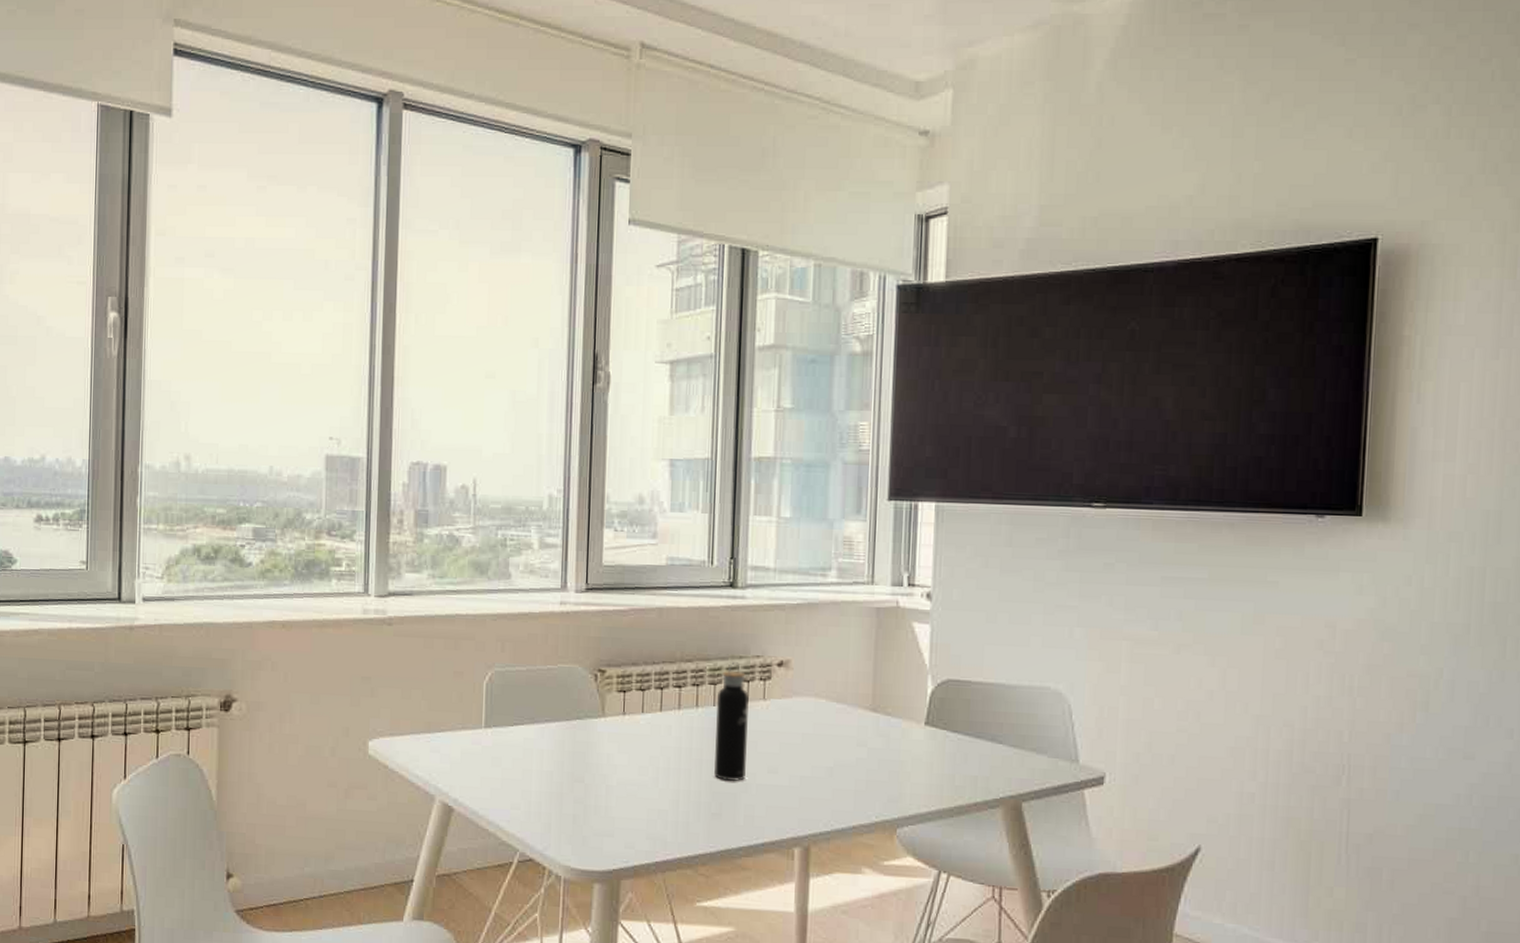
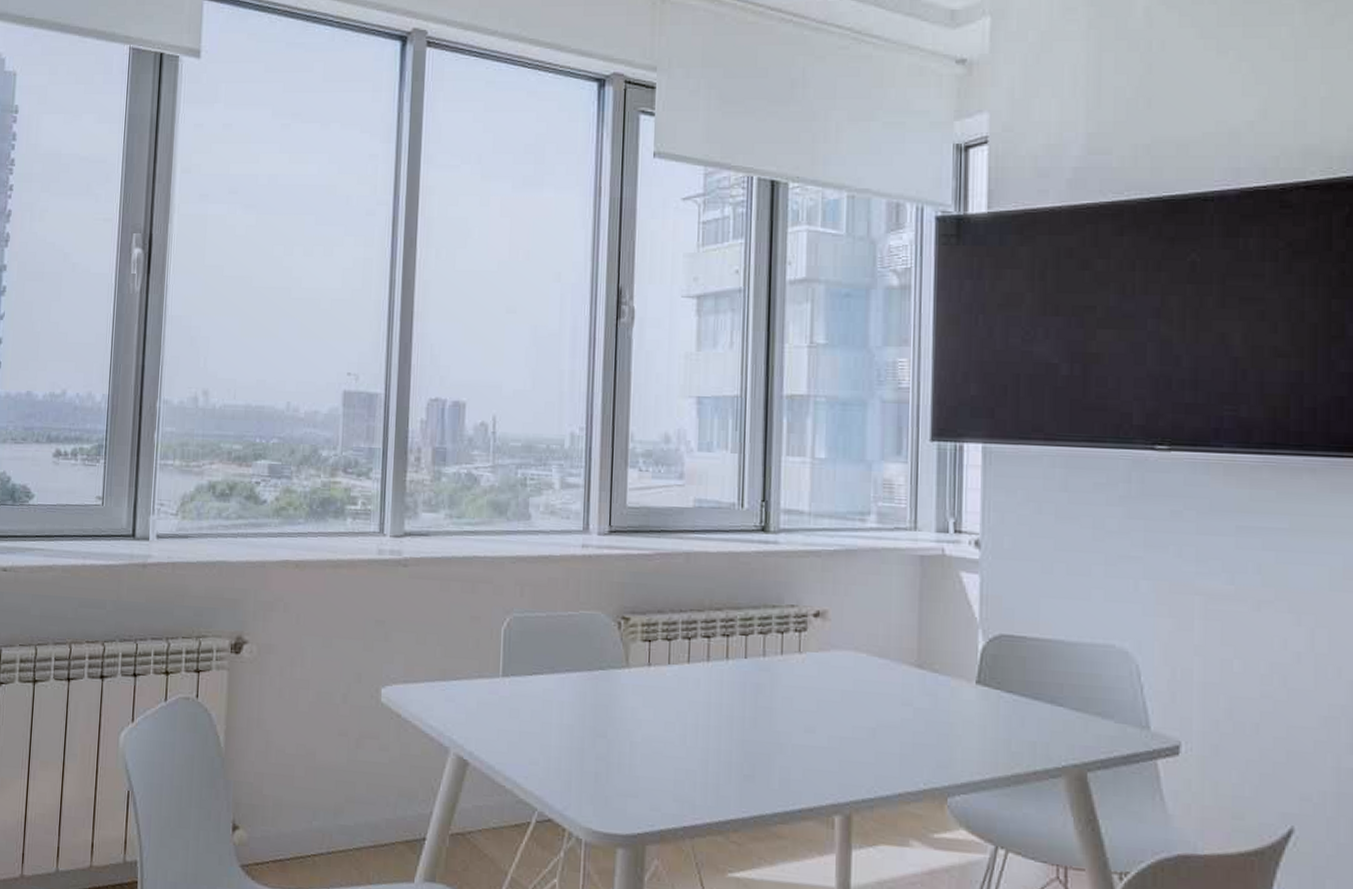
water bottle: present [714,662,749,782] -> none [746,611,783,742]

